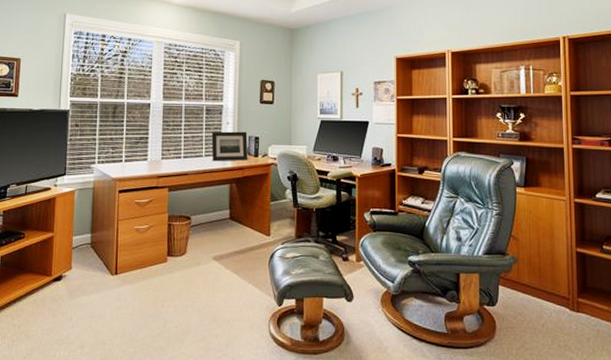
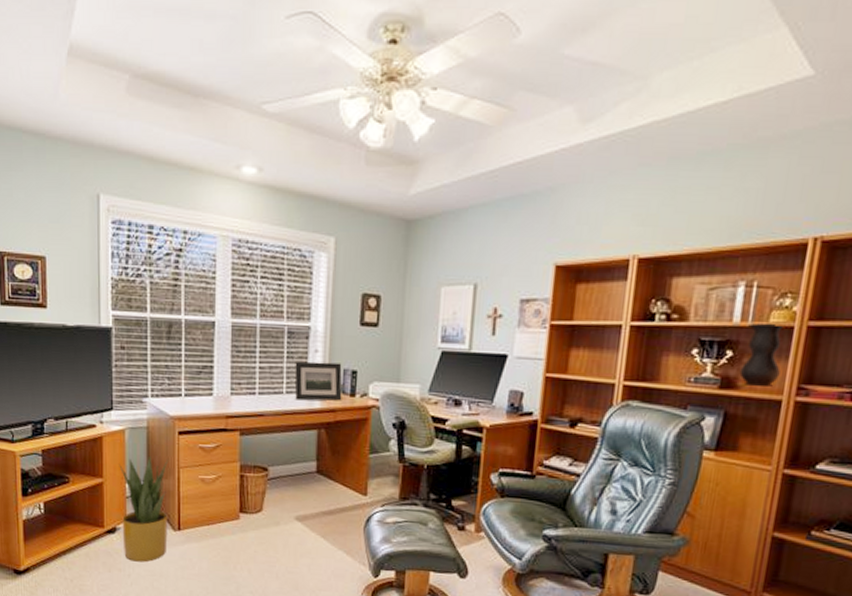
planter: none [67,211,110,306] -> present [119,455,169,562]
vase: none [531,94,559,138] -> present [739,324,786,386]

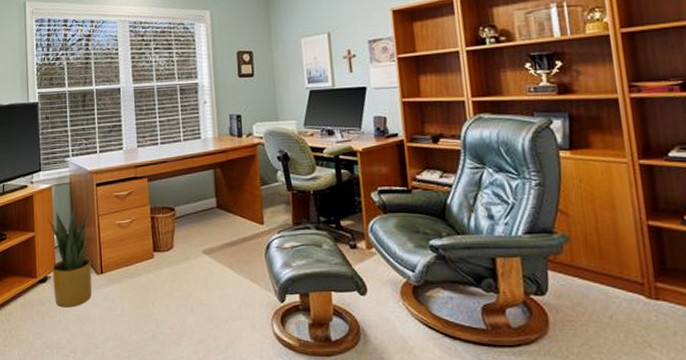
picture frame: present [294,361,342,401] -> none [188,110,231,146]
vase: present [739,324,786,386] -> none [570,34,609,89]

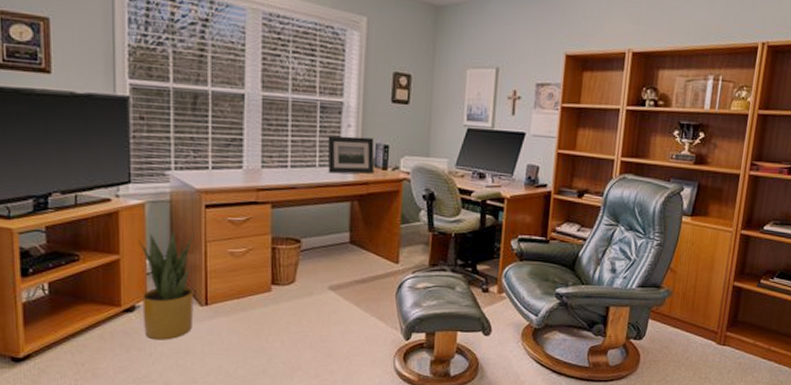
picture frame: none [188,110,231,146] -> present [327,135,375,174]

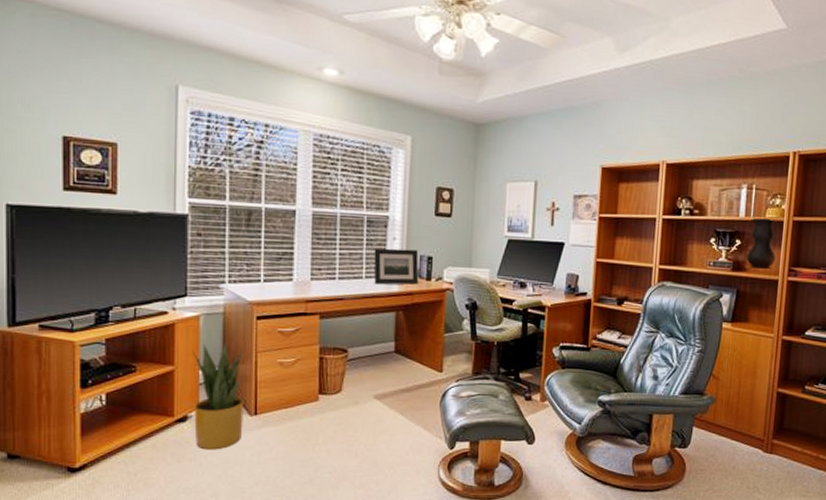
vase: none [709,111,743,163] -> present [746,218,778,269]

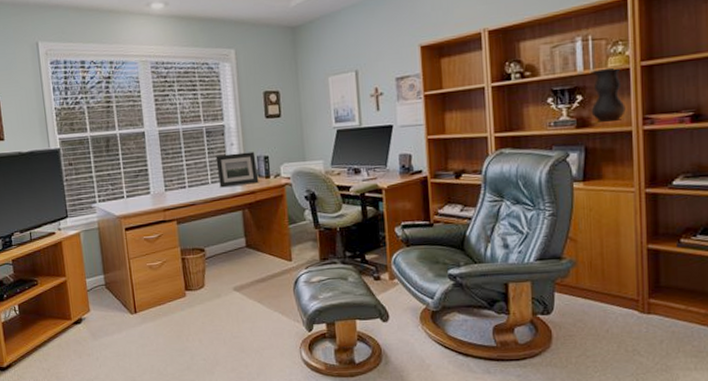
planter: present [192,341,246,450] -> none [78,252,127,346]

